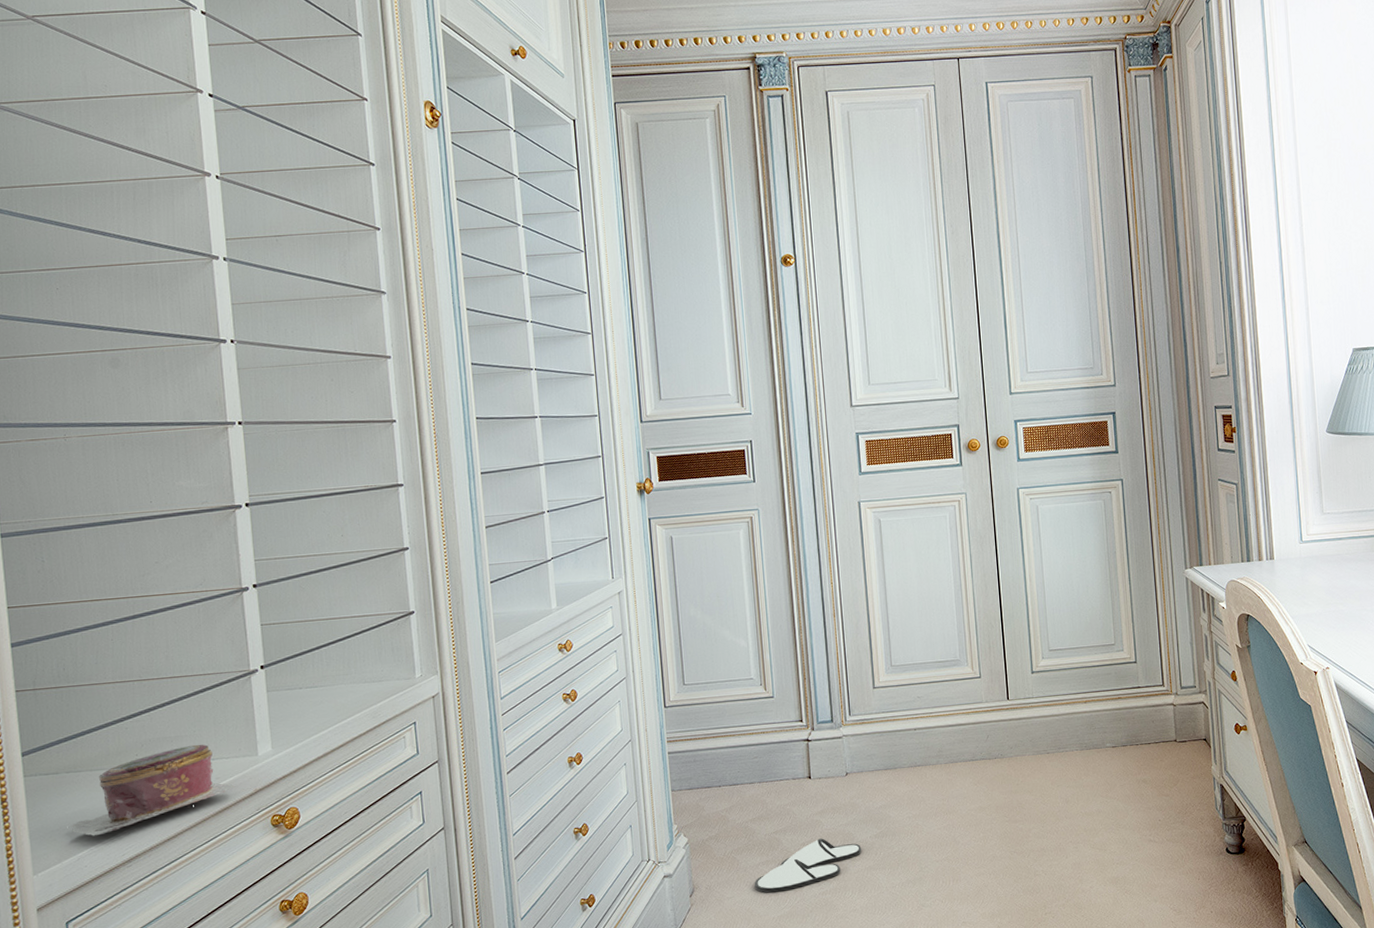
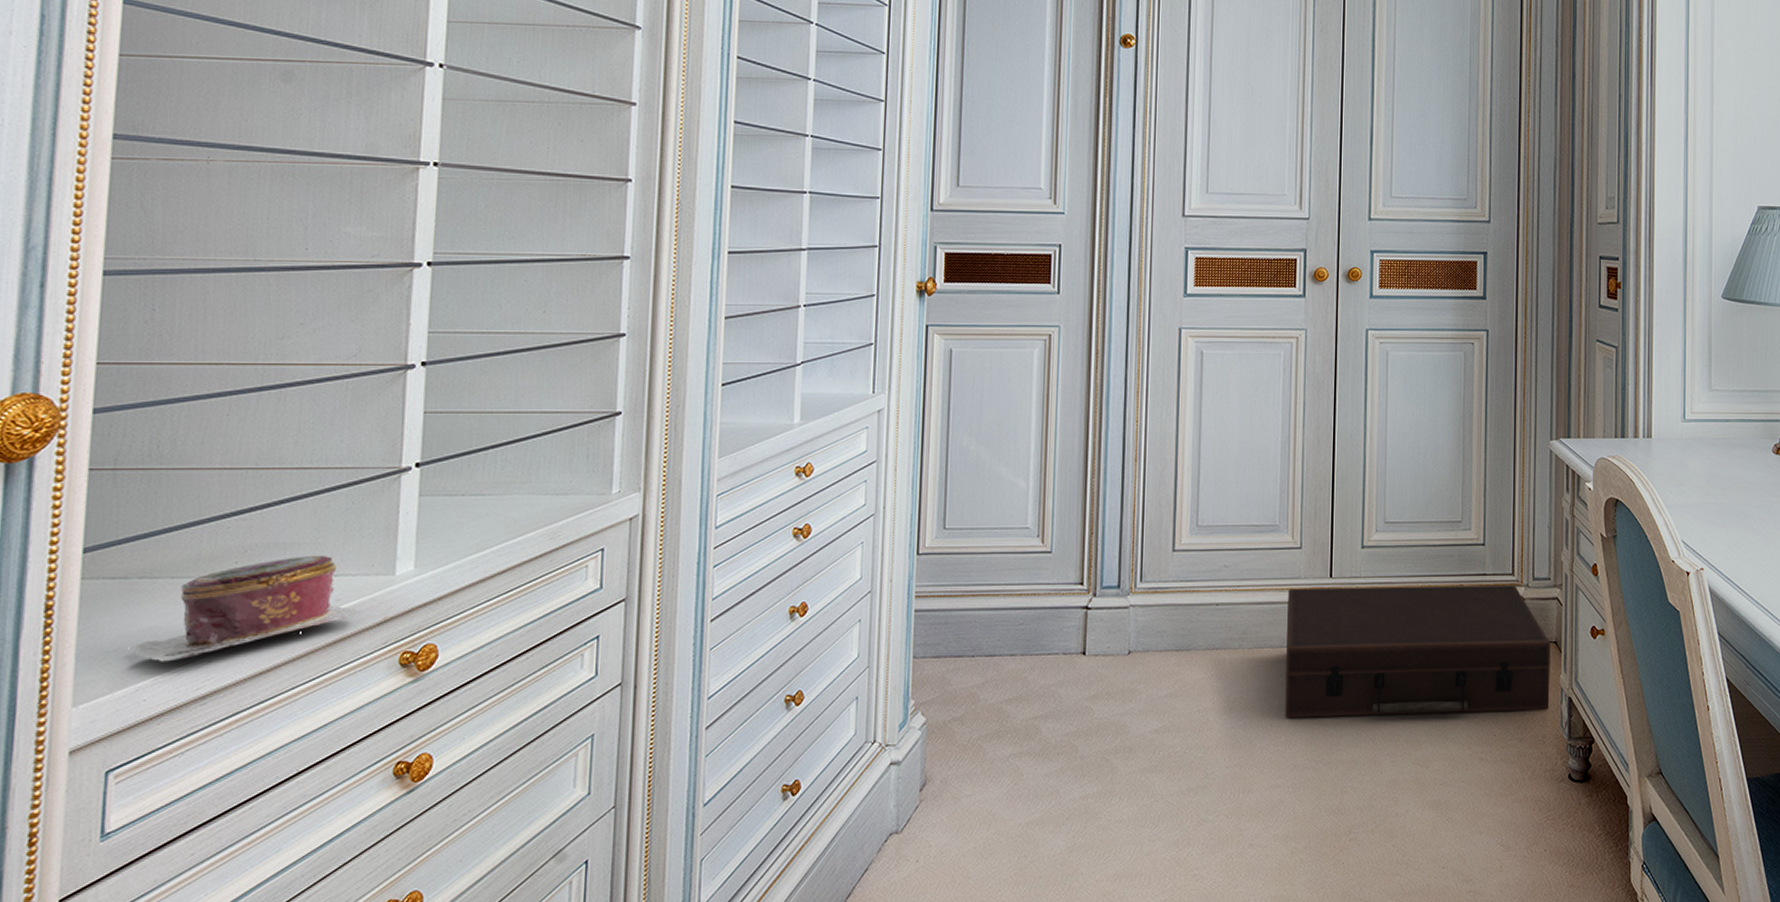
slippers: present [754,838,862,893] -> none [1000,729,1138,792]
suitcase: none [973,694,1205,819] -> present [1285,585,1551,719]

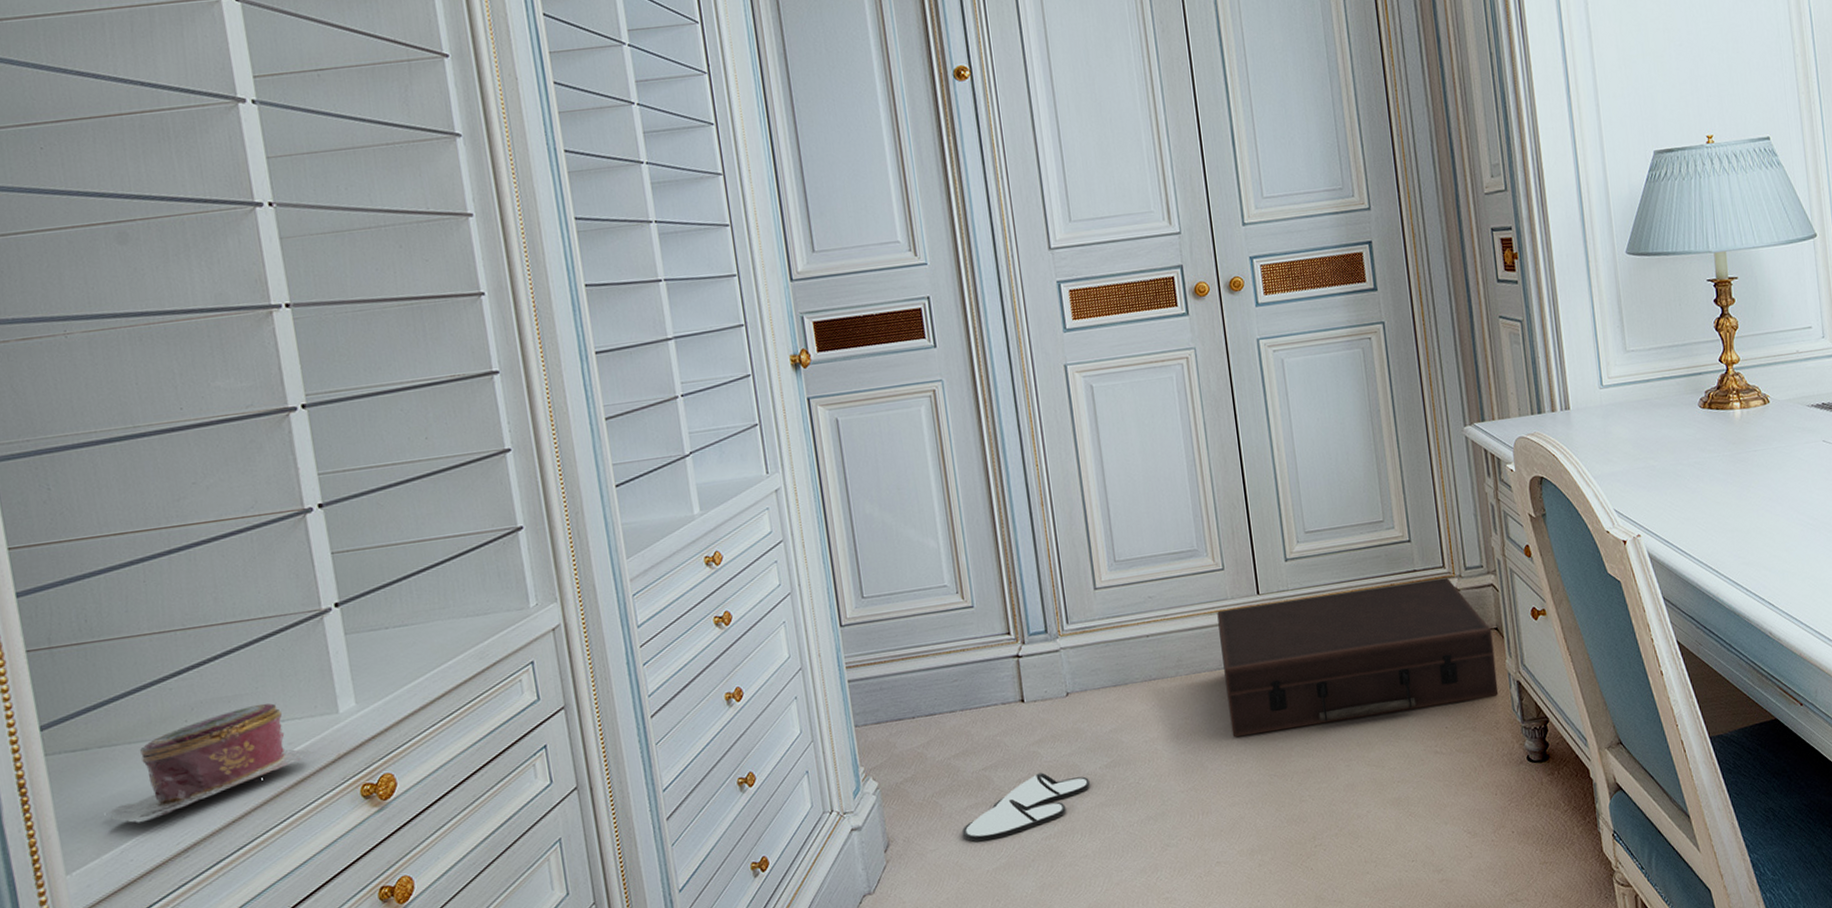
slippers: none [1000,729,1138,792] -> present [961,772,1091,842]

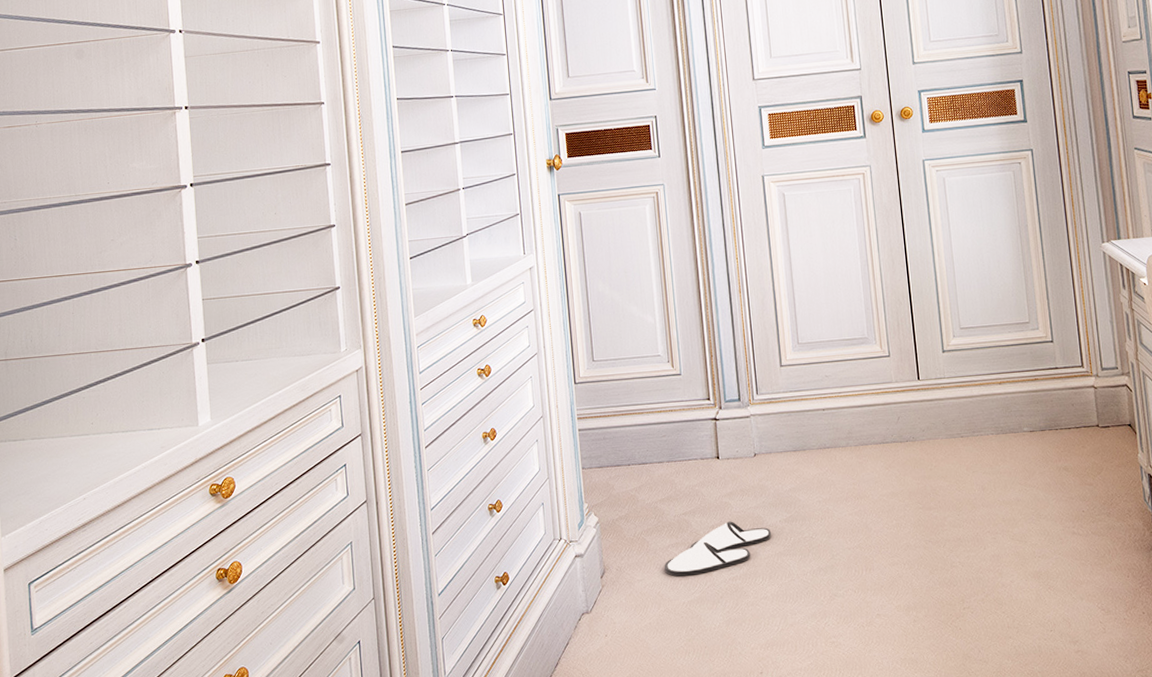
jewelry box: present [106,703,315,823] -> none [32,414,179,501]
suitcase: present [1217,577,1499,738] -> none [883,376,1131,505]

